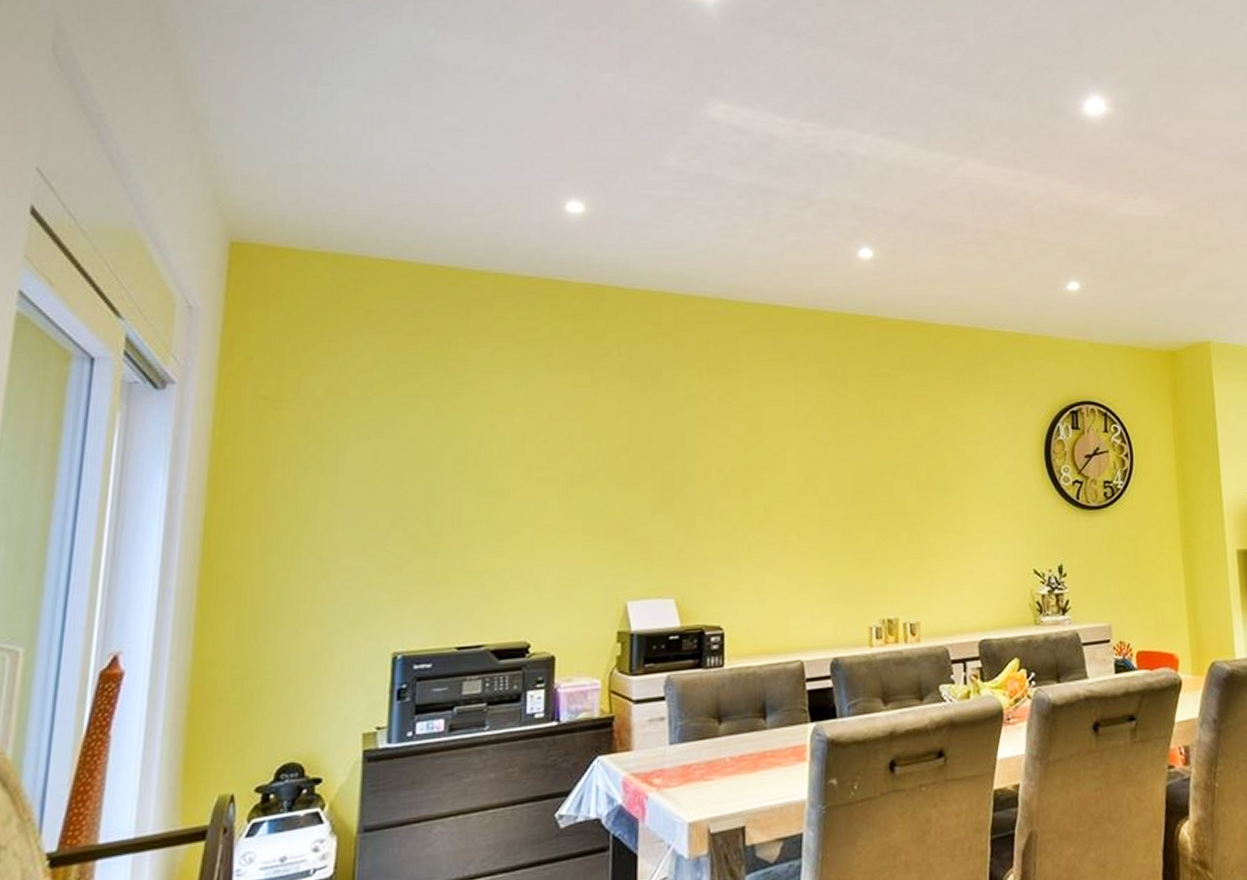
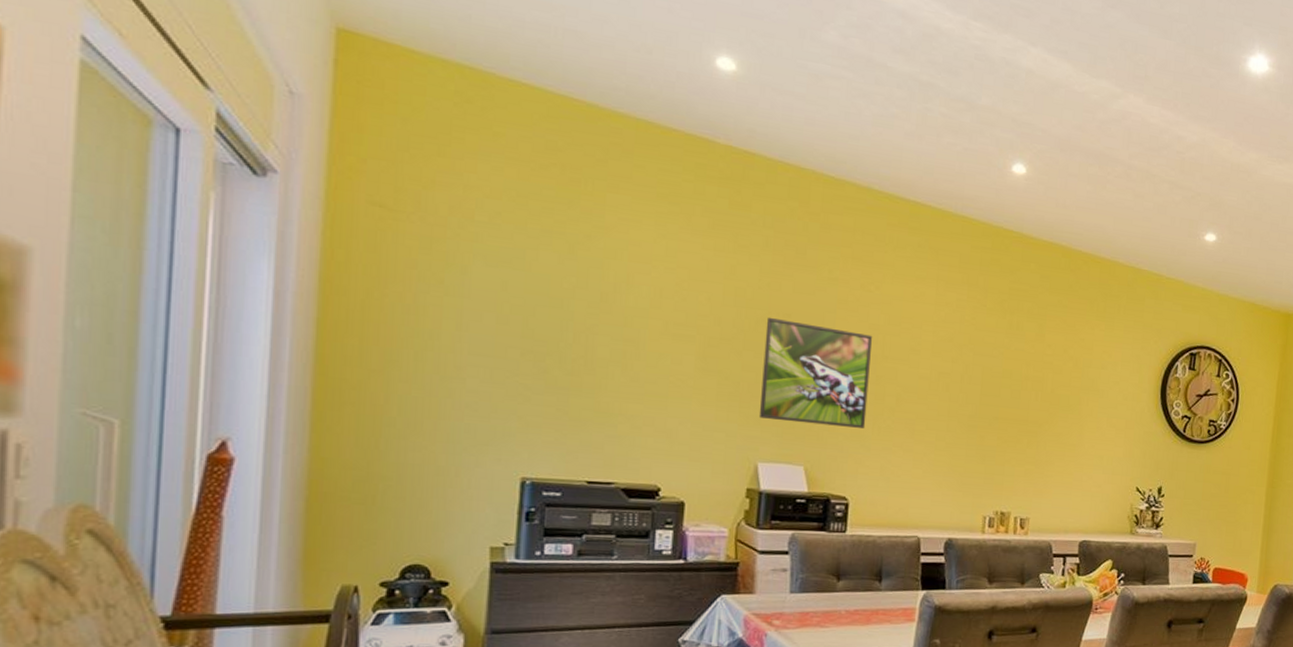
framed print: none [625,445,735,553] -> present [758,317,872,429]

